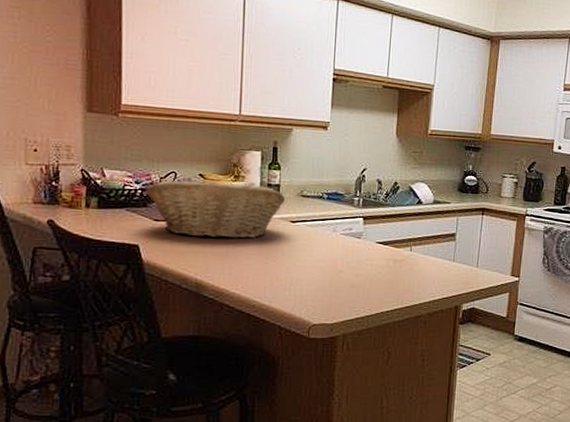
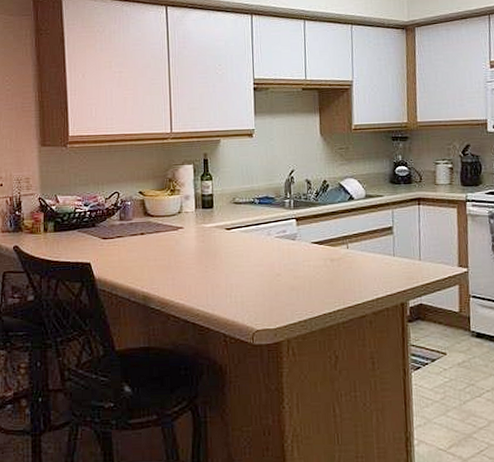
fruit basket: present [145,180,286,239] -> none [93,197,220,252]

